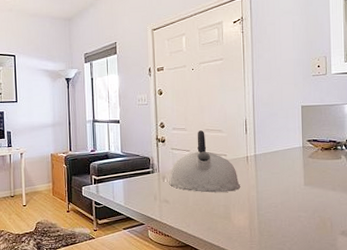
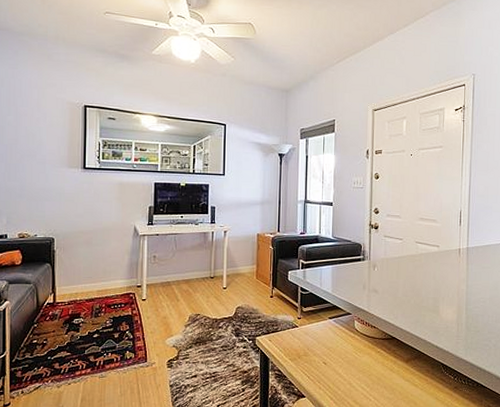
kettle: present [169,130,241,193] -> none [379,219,451,284]

